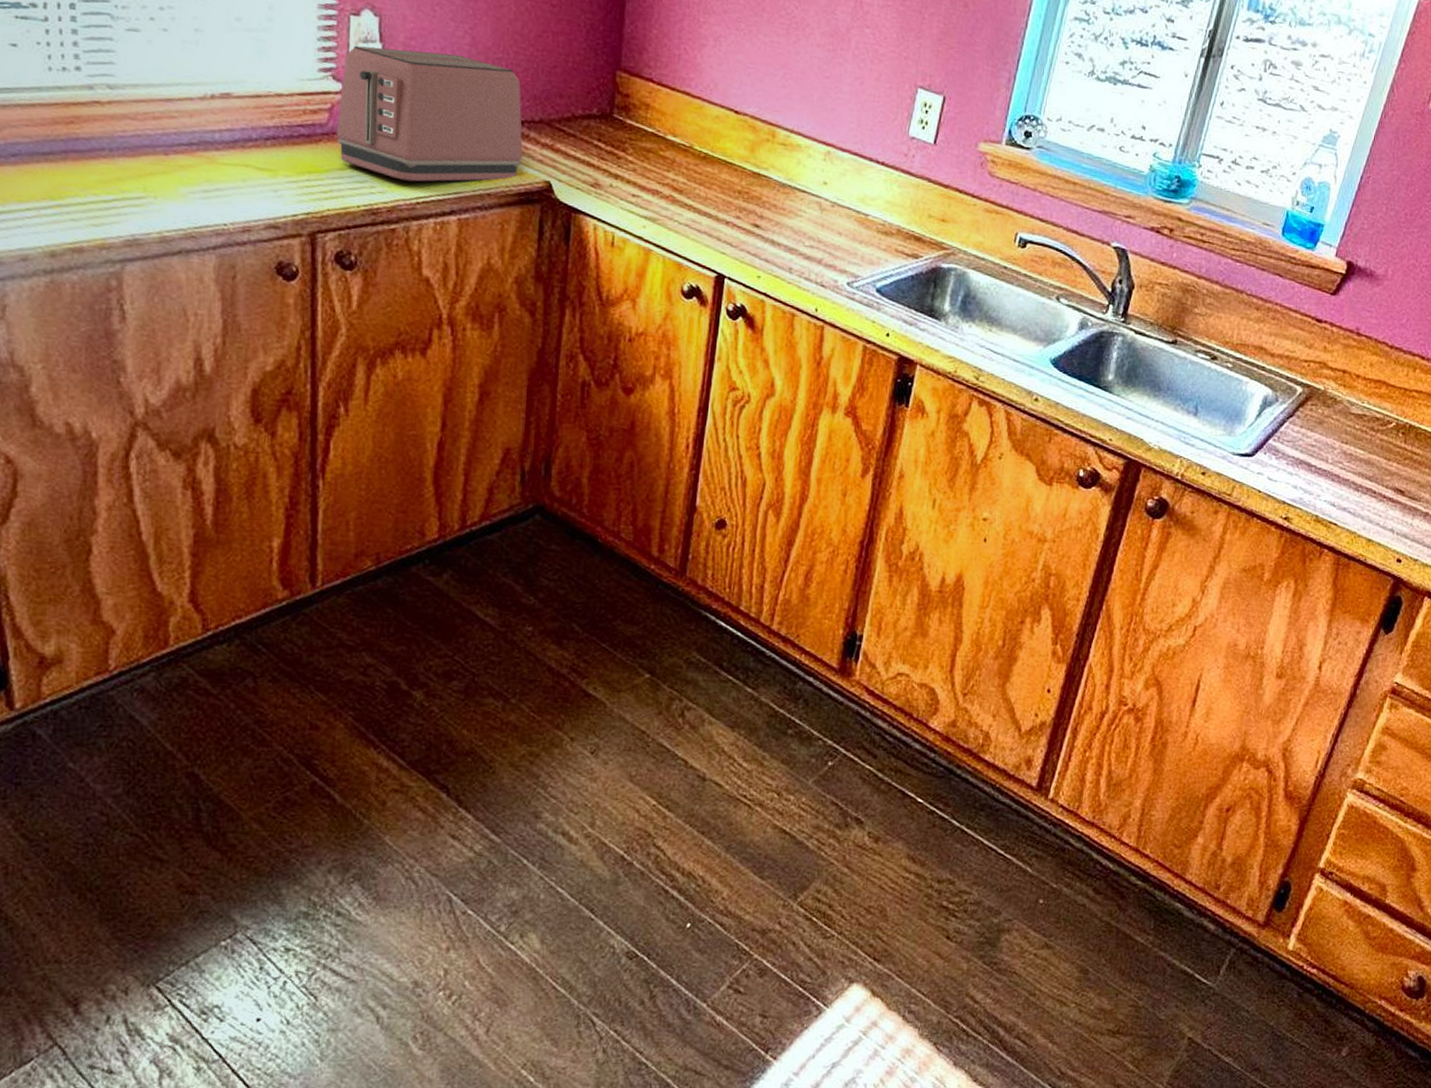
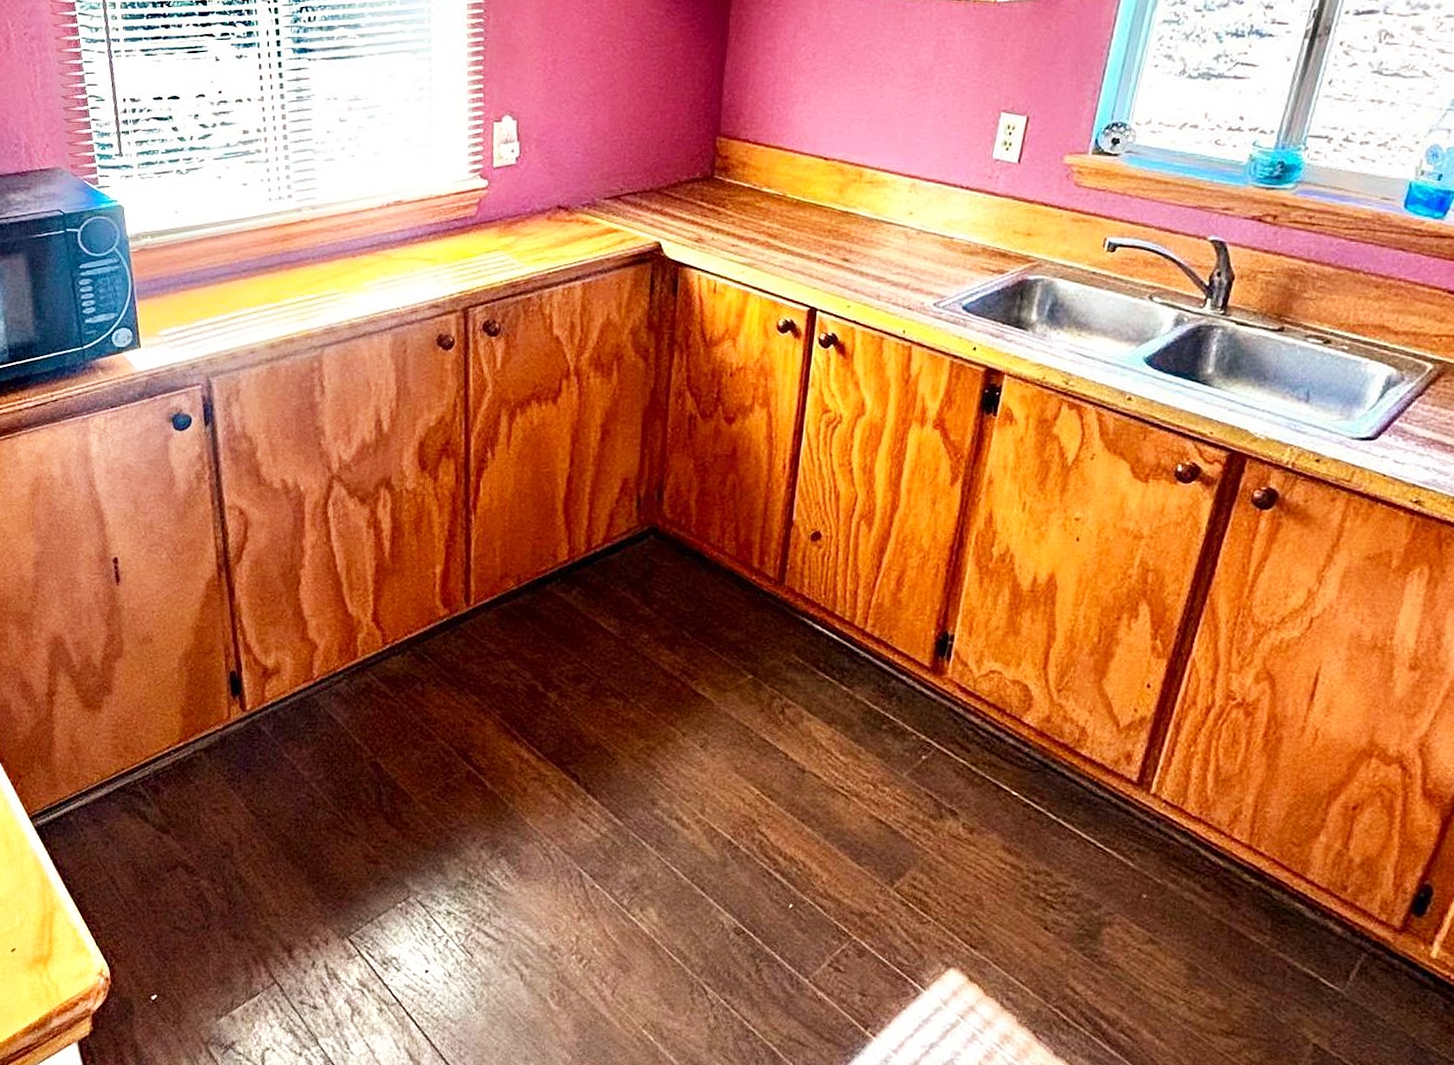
toaster: present [336,45,523,182] -> none [483,142,636,256]

